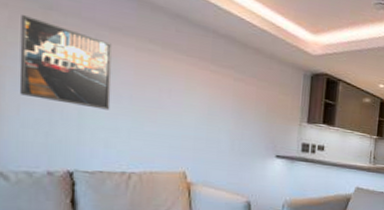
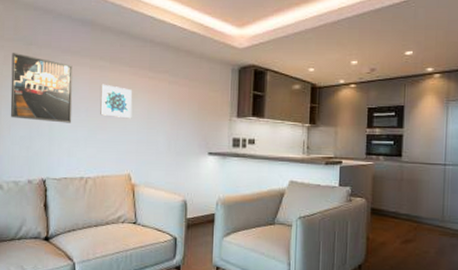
wall art: none [148,70,190,113] -> present [100,84,133,119]

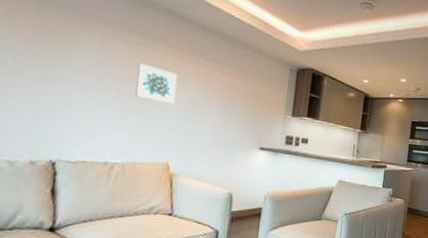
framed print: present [10,53,73,123] -> none [8,9,103,101]

